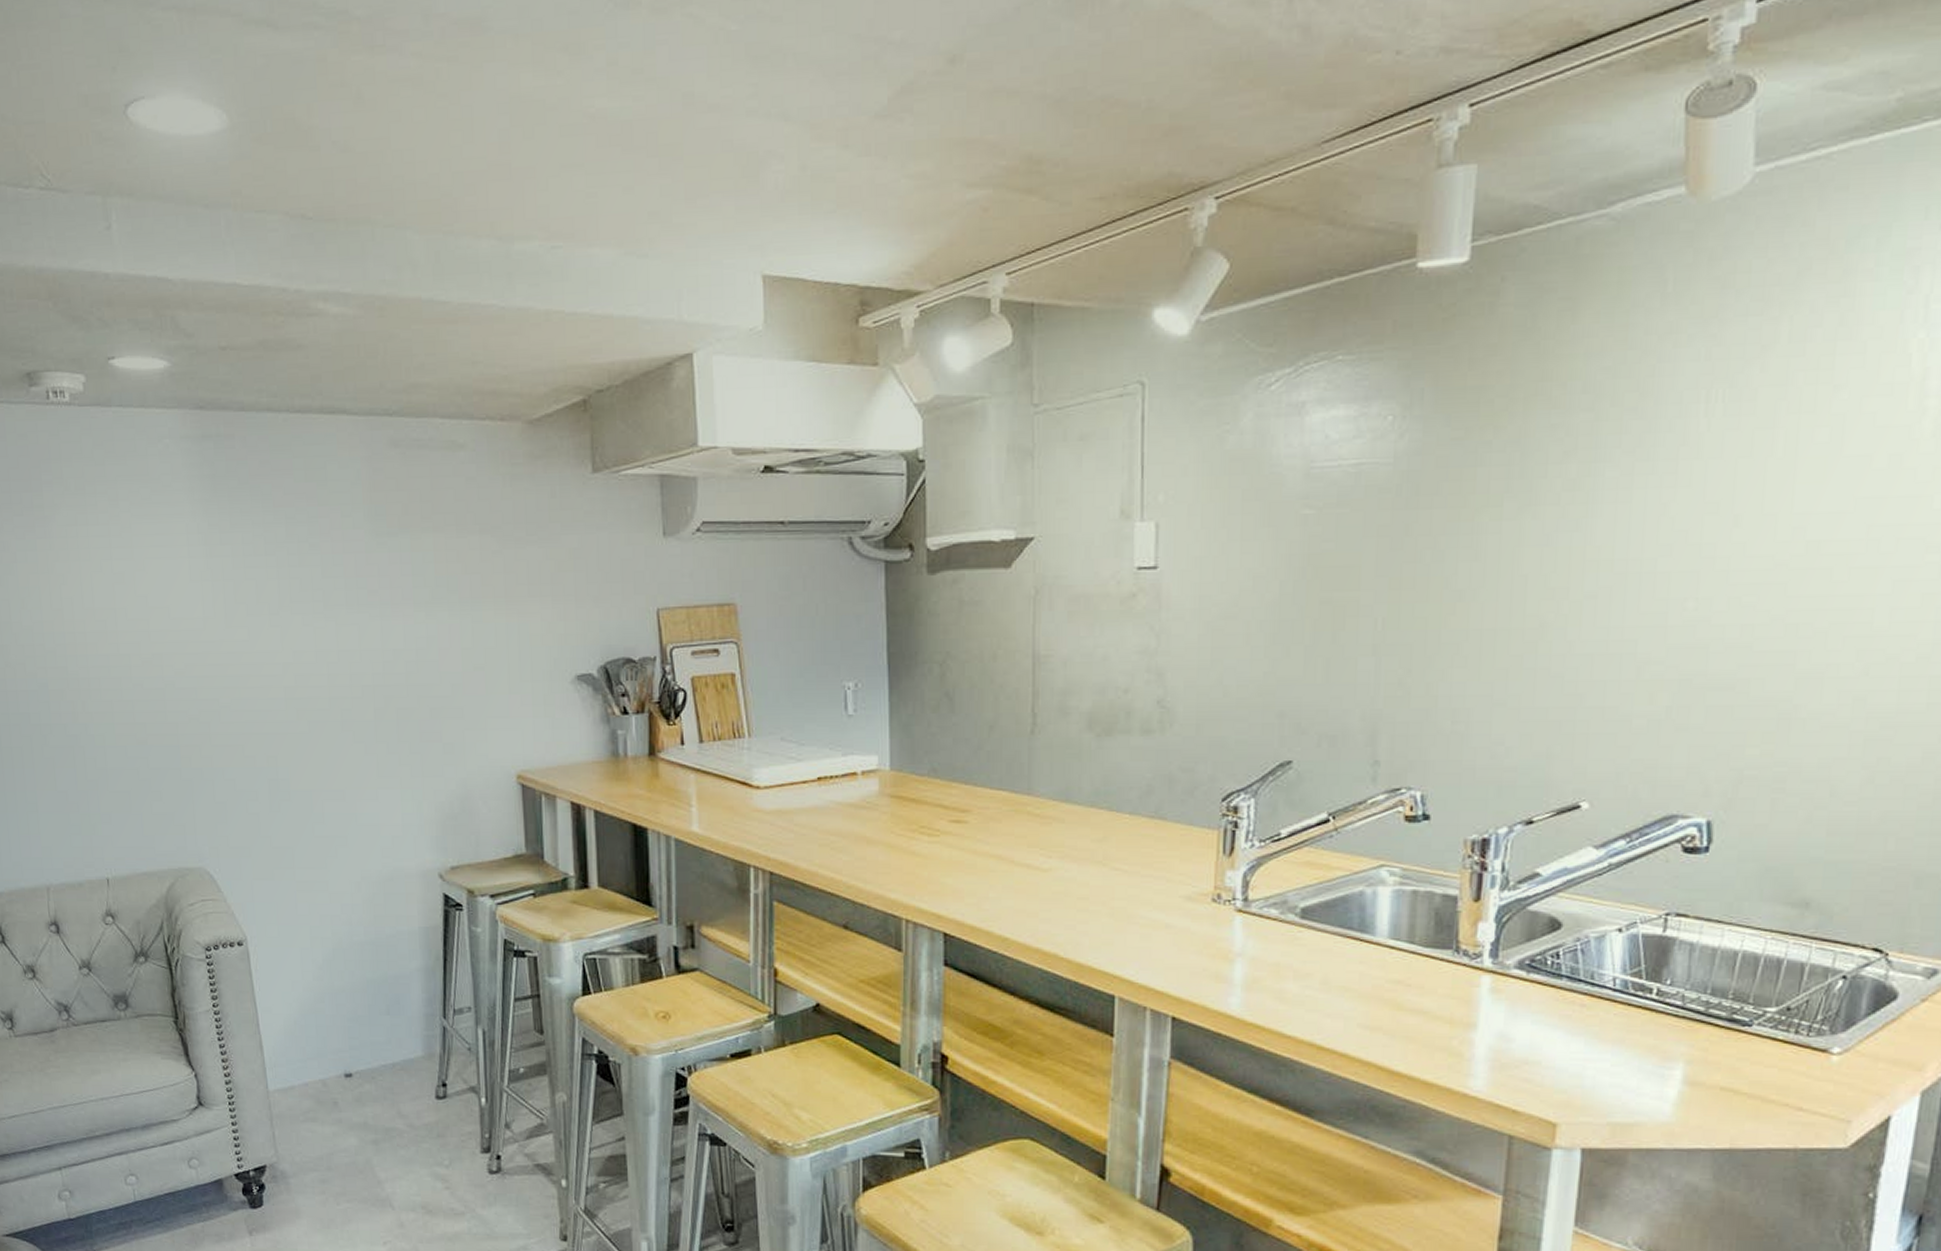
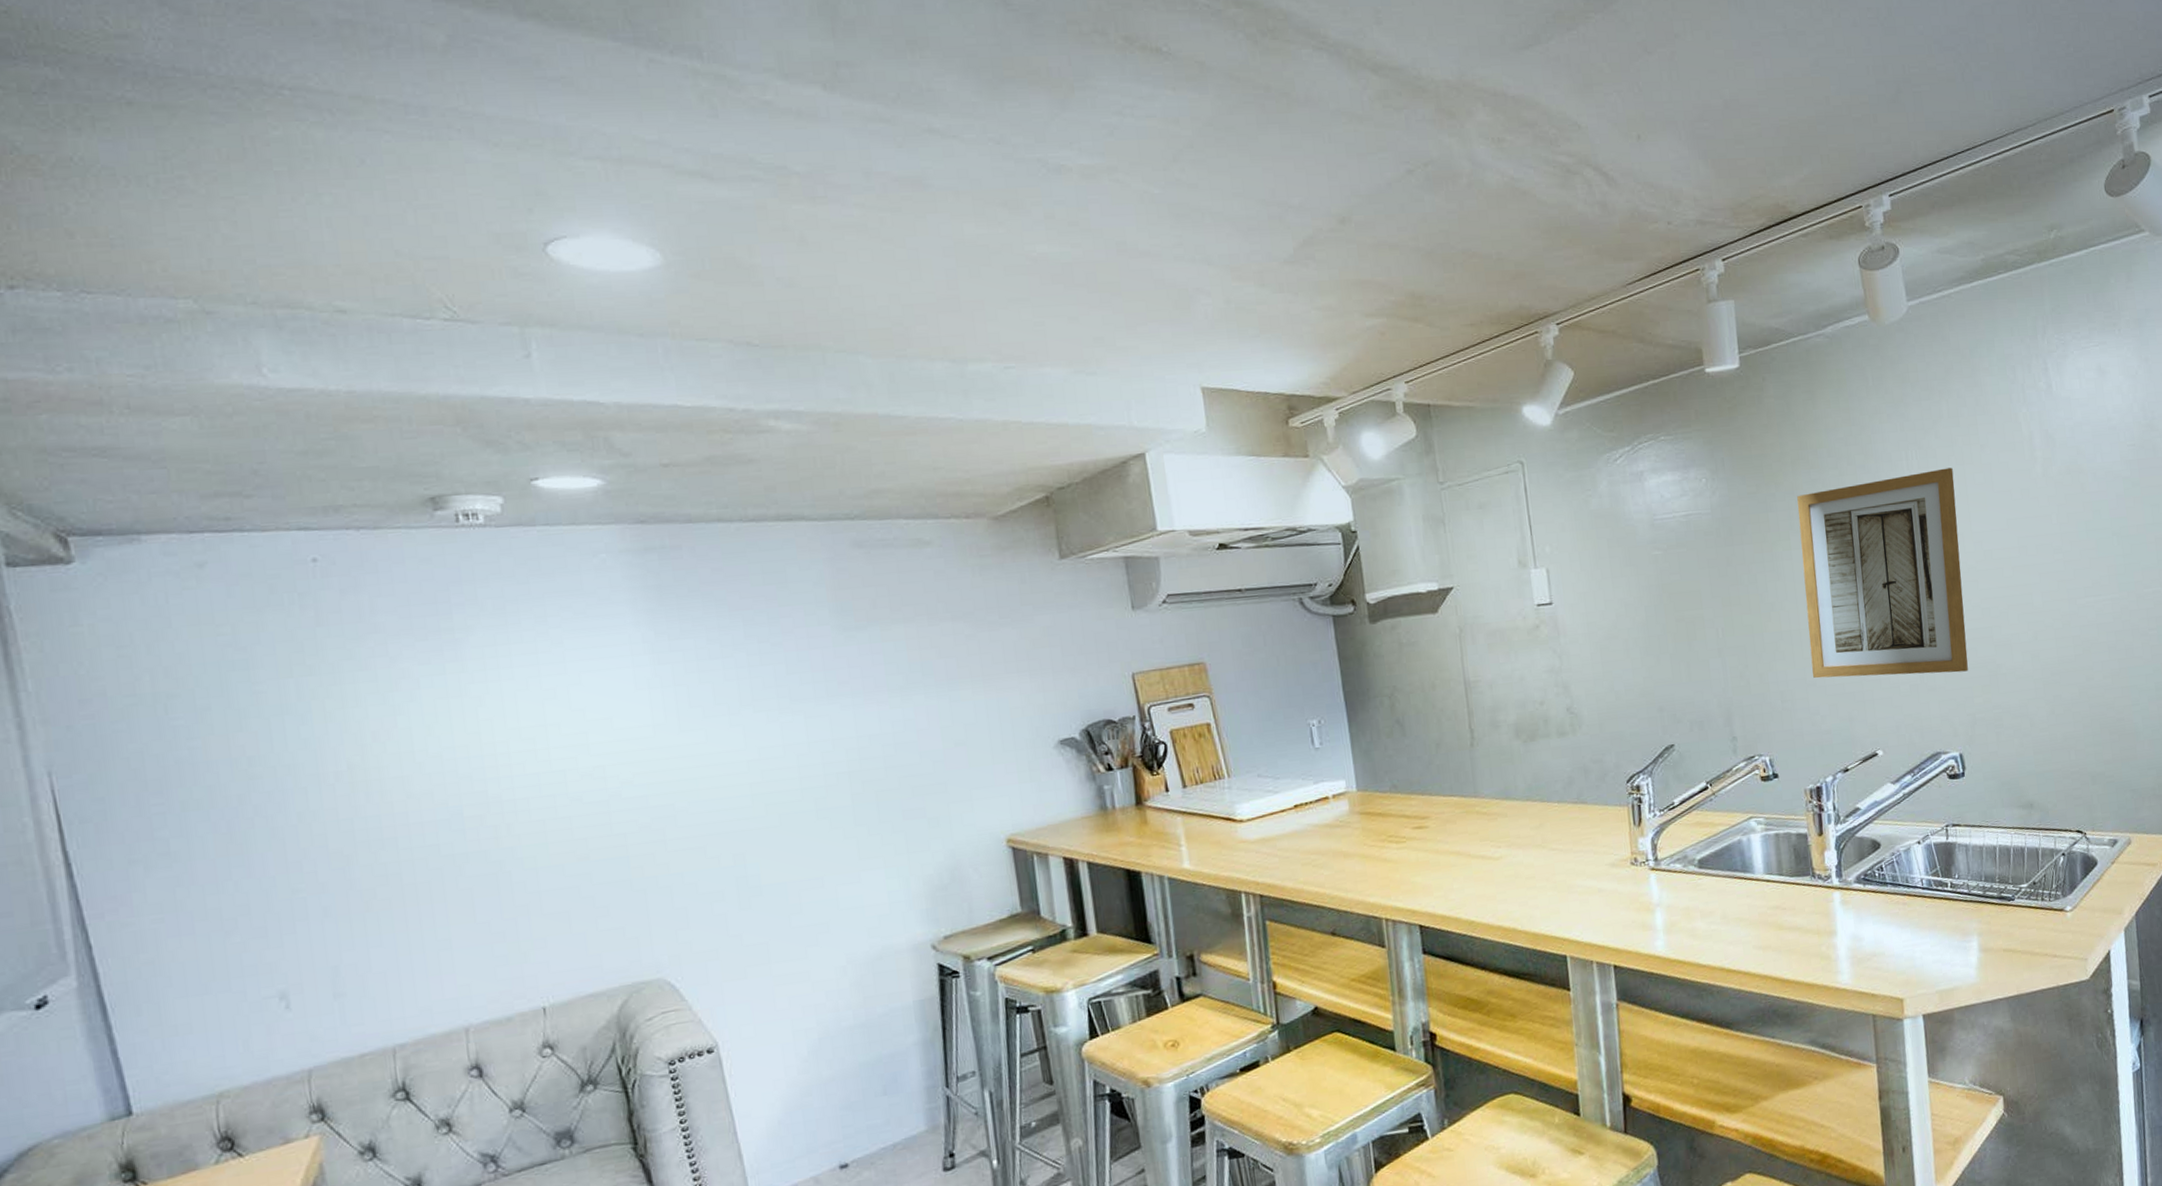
wall art: none [1502,417,1780,710] -> present [1797,467,1968,679]

